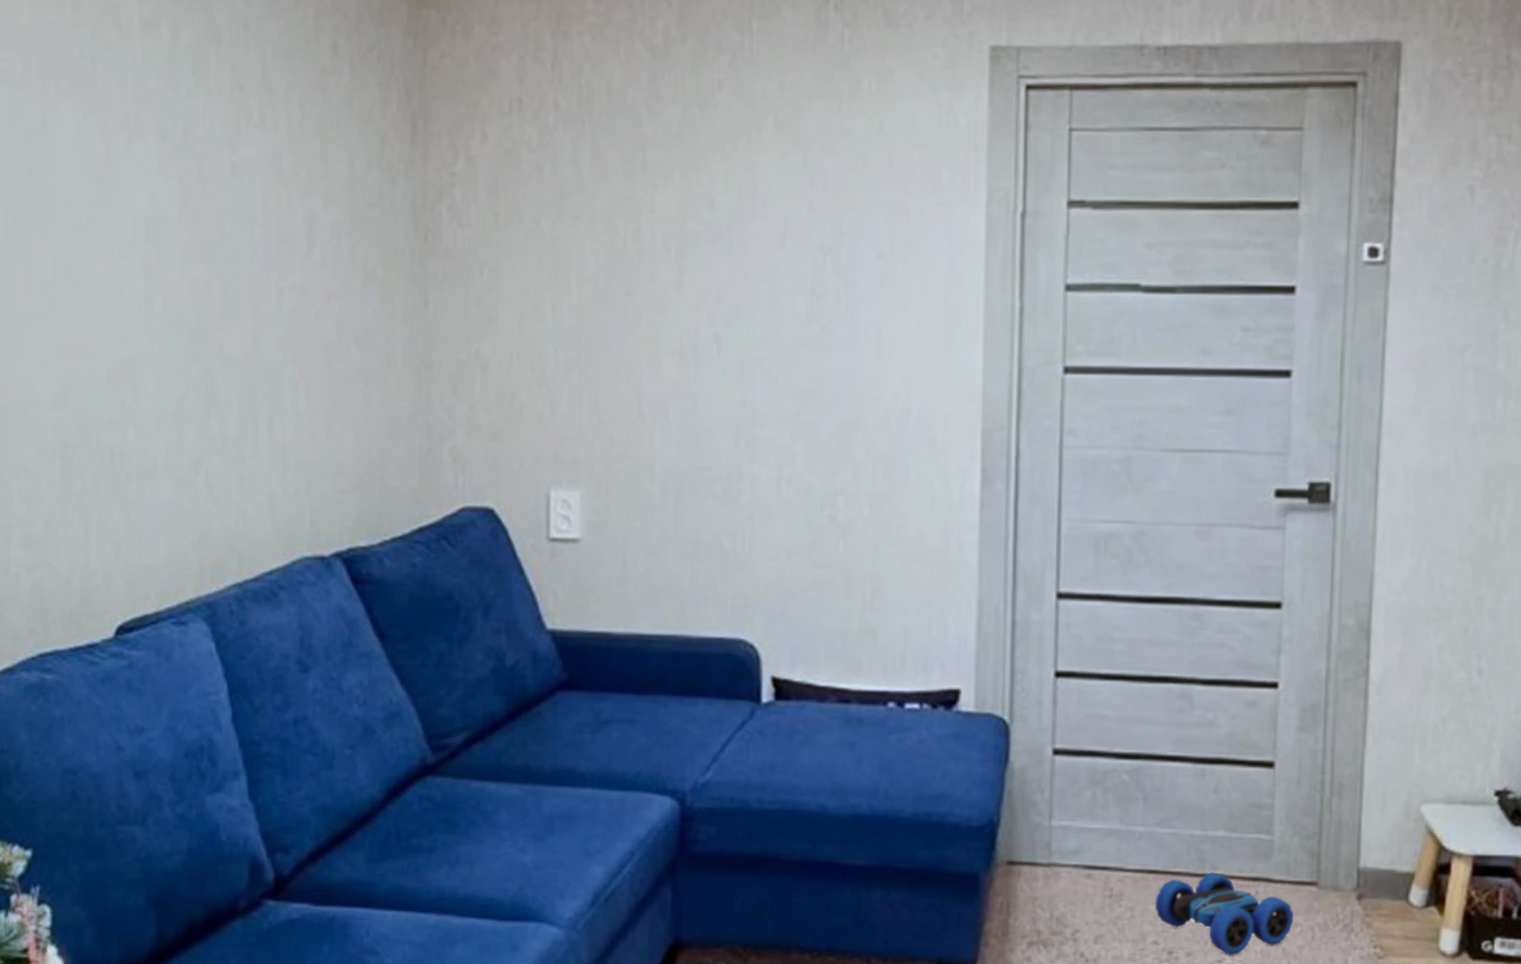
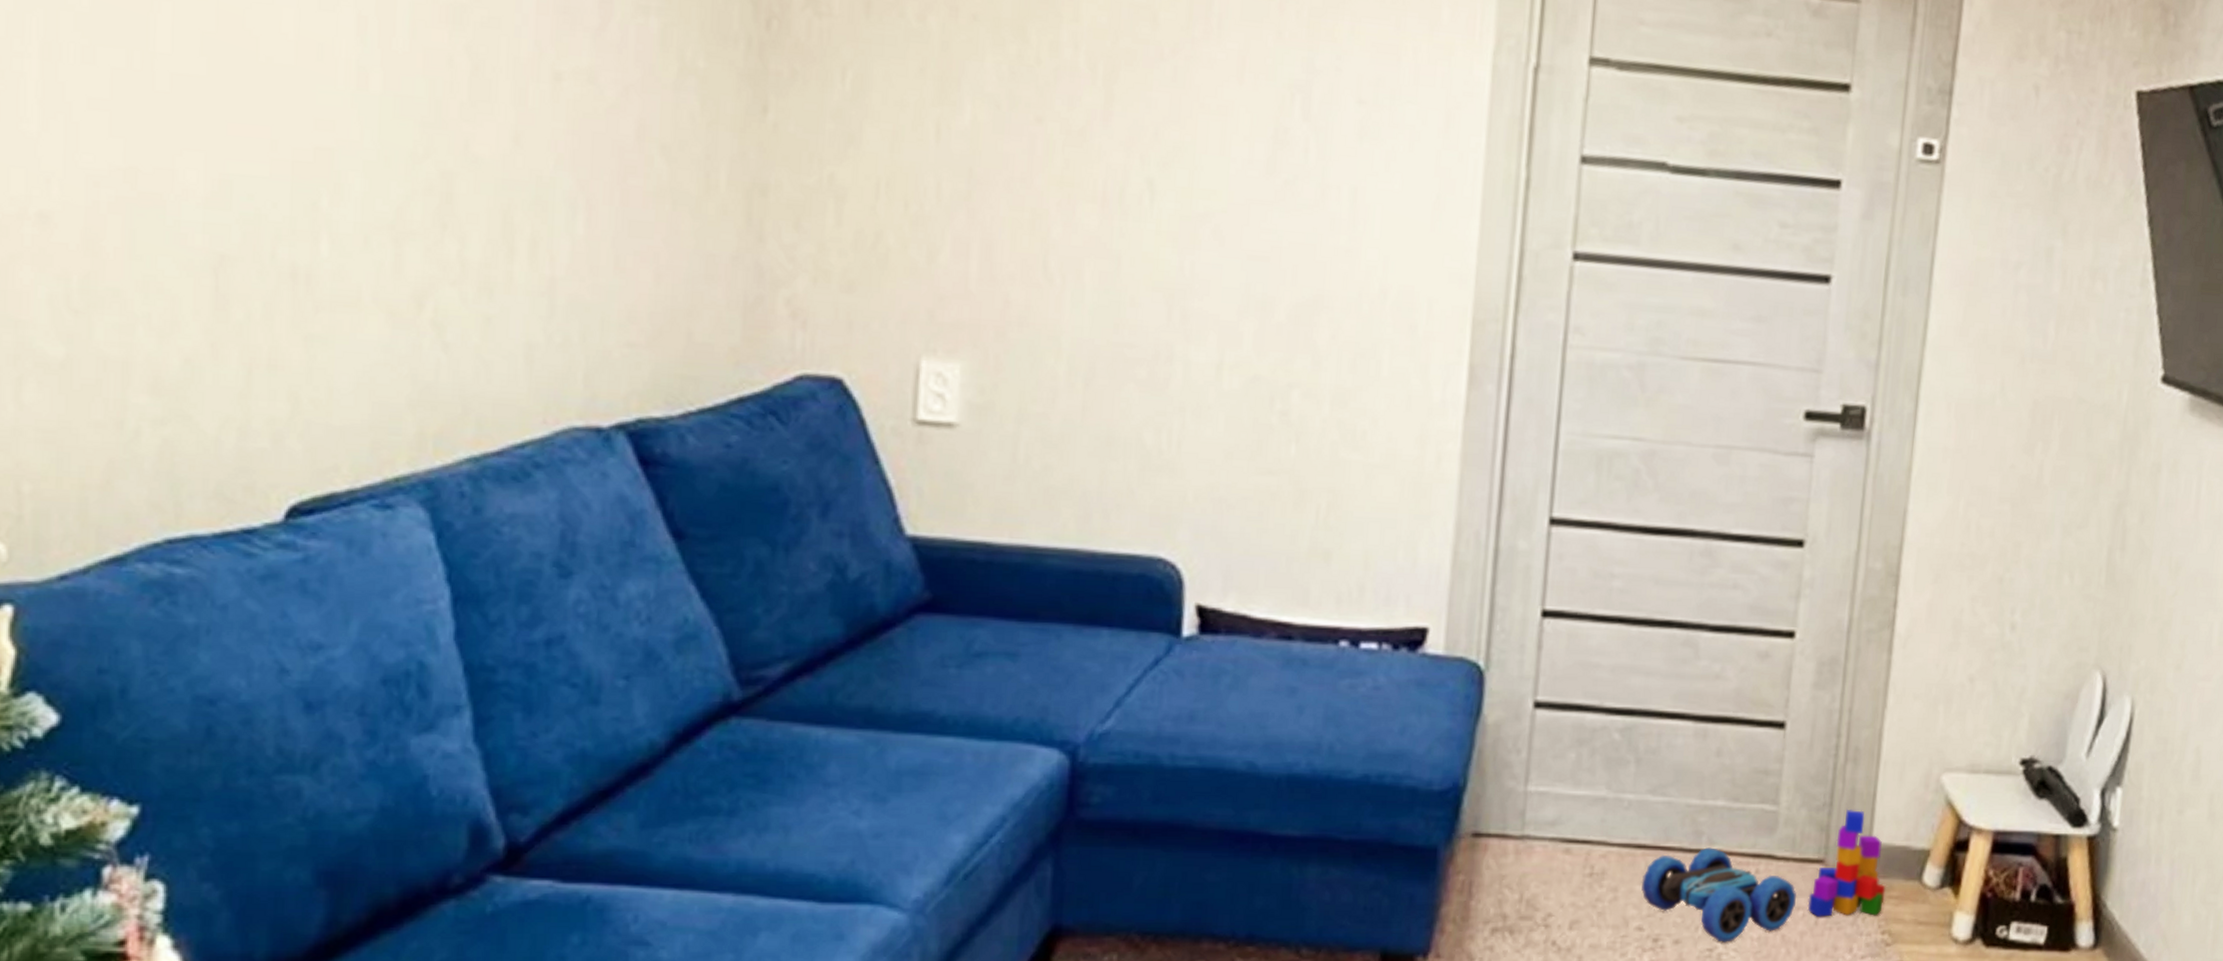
toy blocks: none [1304,838,1375,933] -> present [1807,810,1886,917]

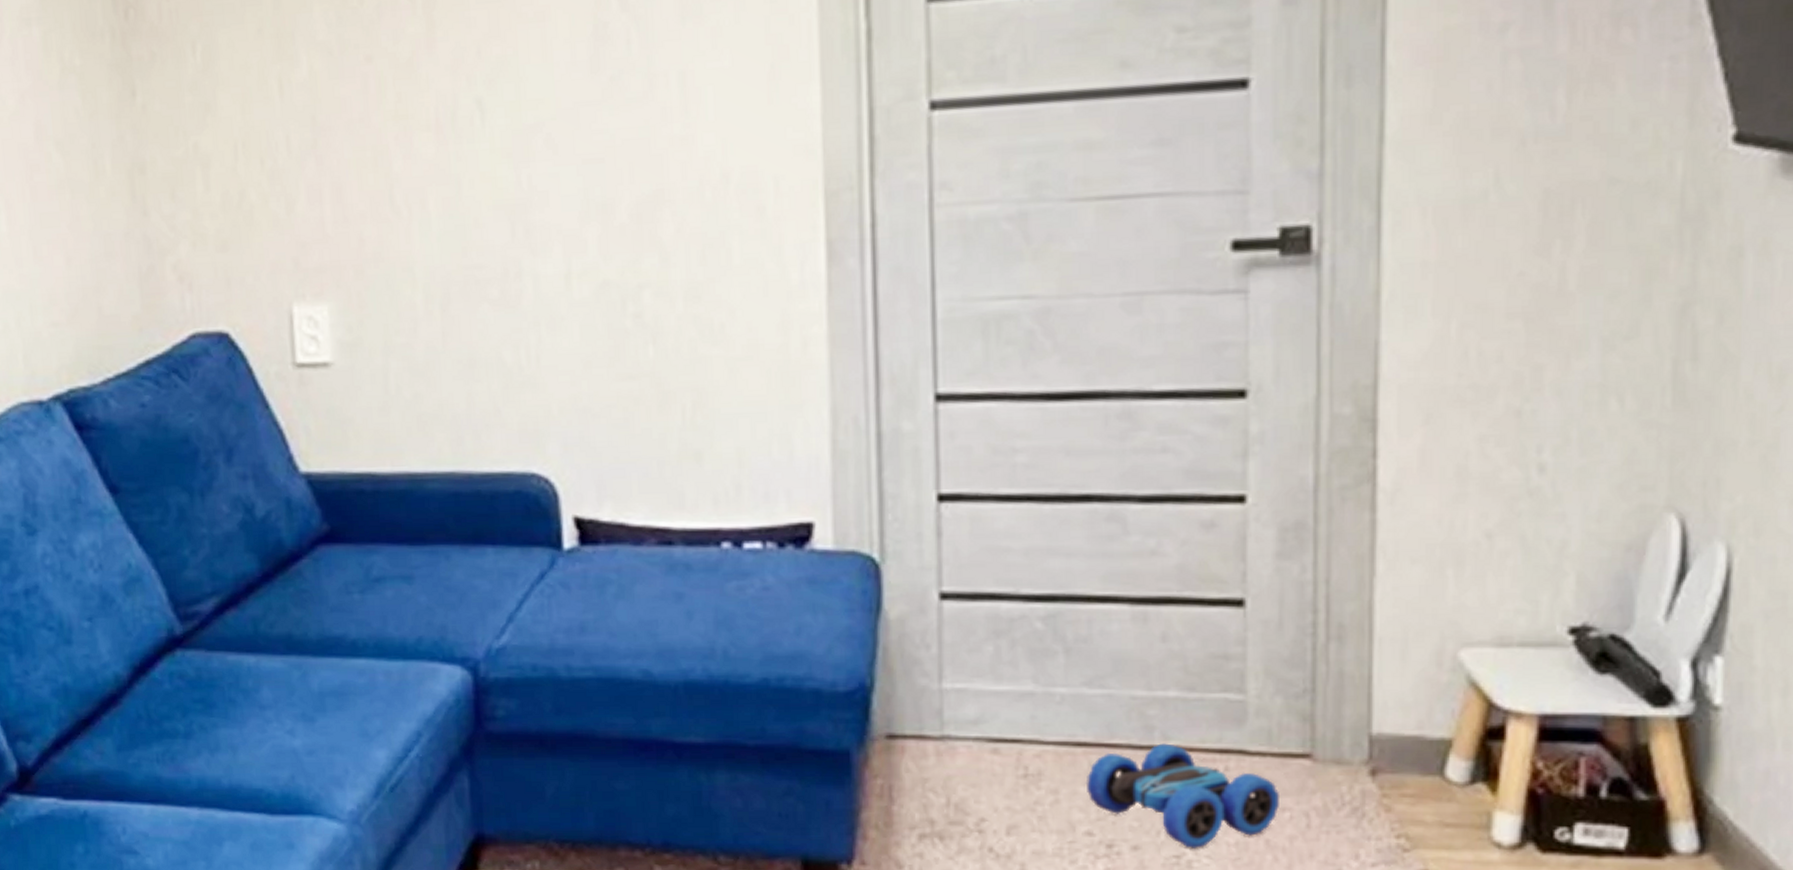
toy blocks: present [1807,810,1886,917] -> none [1295,696,1396,819]

